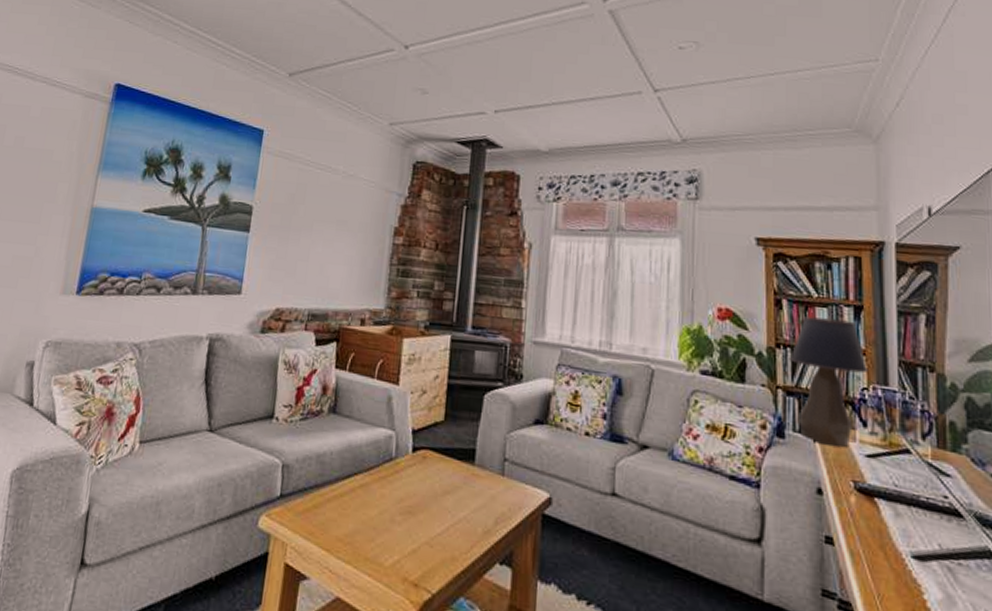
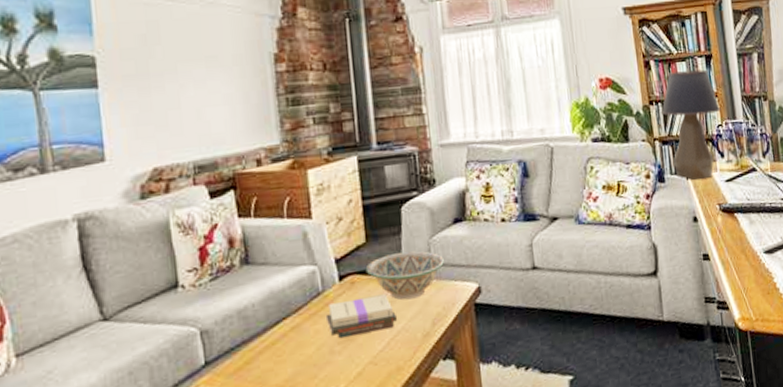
books: none [392,472,460,515] -> present [325,294,397,339]
decorative bowl: none [439,438,519,491] -> present [365,250,446,300]

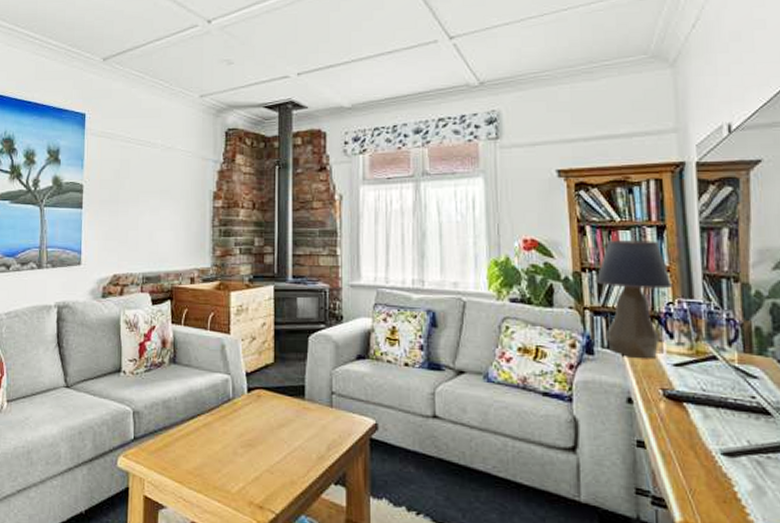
books: present [325,294,397,339] -> none [233,410,295,444]
decorative bowl: present [365,250,446,300] -> none [271,377,345,422]

